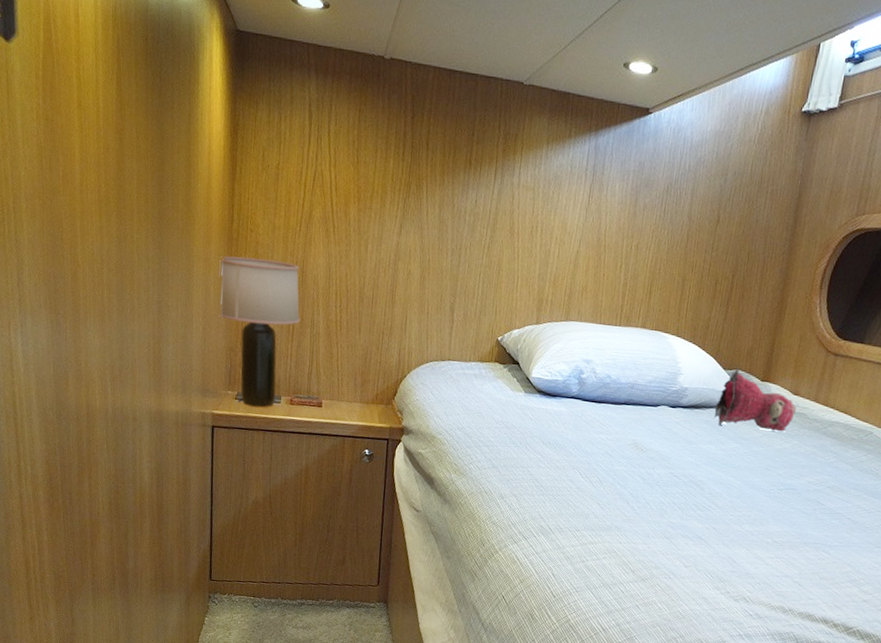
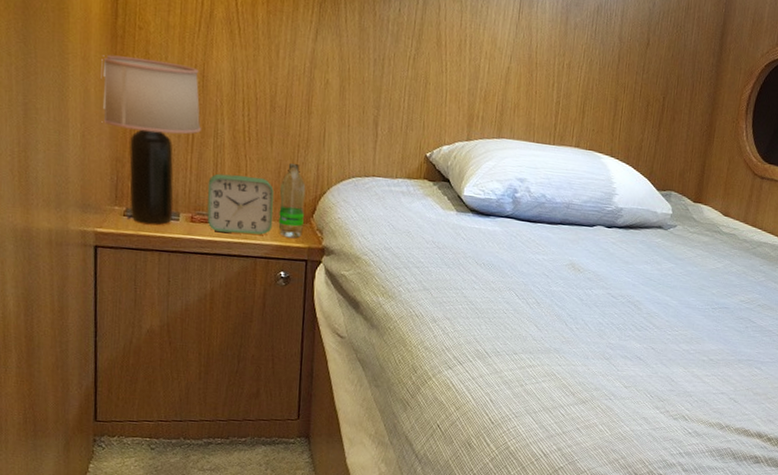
alarm clock: none [303,360,361,416] -> present [207,173,274,235]
bottle: none [364,350,389,419] -> present [278,163,306,239]
stuffed animal: present [713,367,797,432] -> none [649,188,728,252]

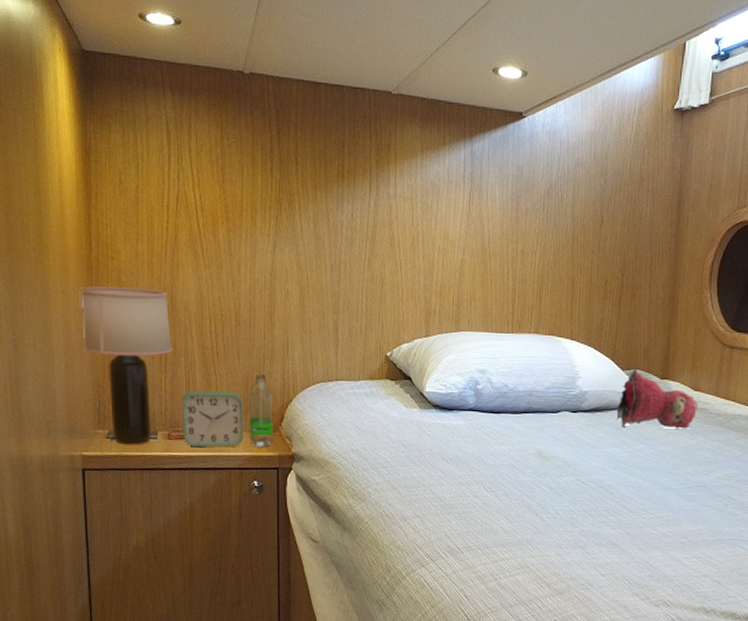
stuffed animal: none [649,188,728,252] -> present [616,367,699,429]

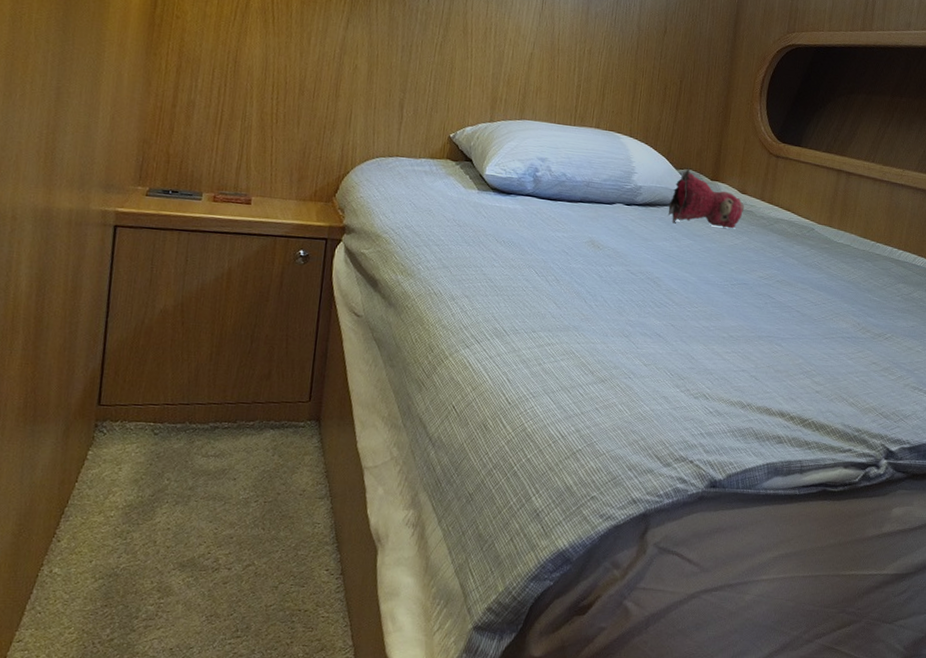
table lamp: present [79,286,173,445] -> none [132,42,232,205]
alarm clock: present [181,390,244,448] -> none [229,154,298,214]
bottle: present [248,375,274,448] -> none [300,144,330,218]

